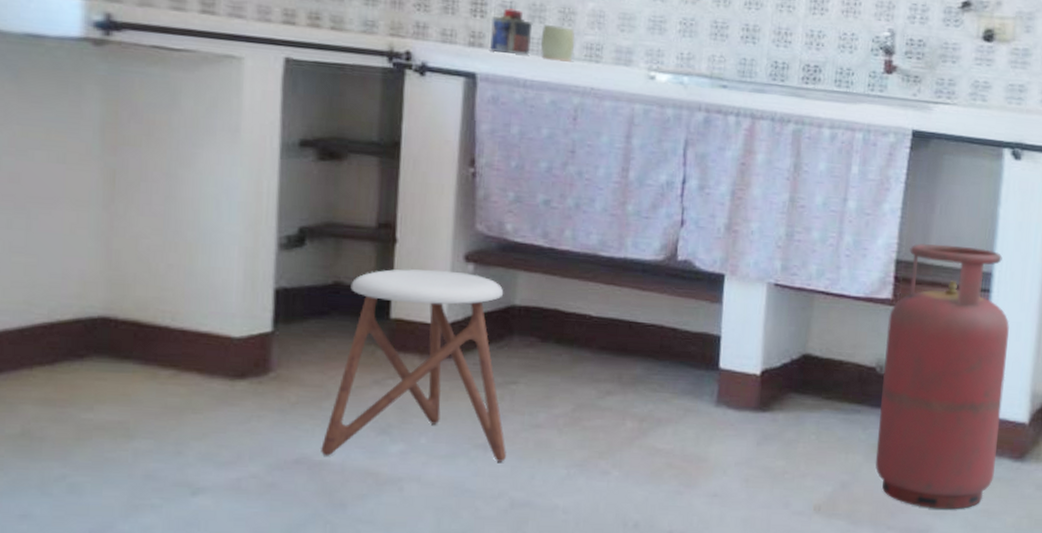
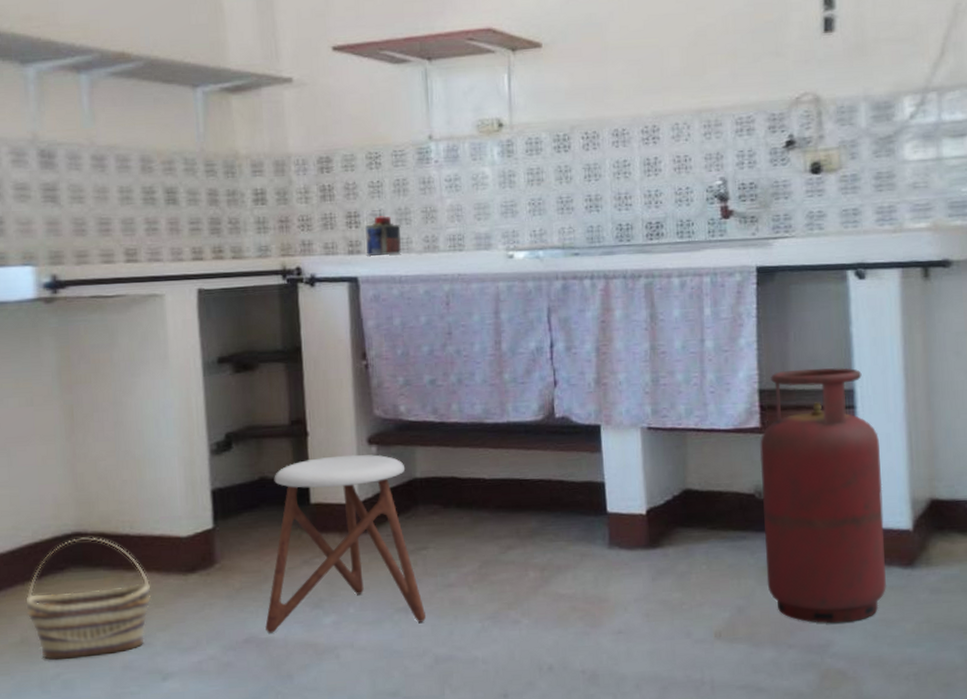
basket: none [31,323,189,460] -> present [25,537,152,660]
mug: present [540,25,575,62] -> none [409,224,440,256]

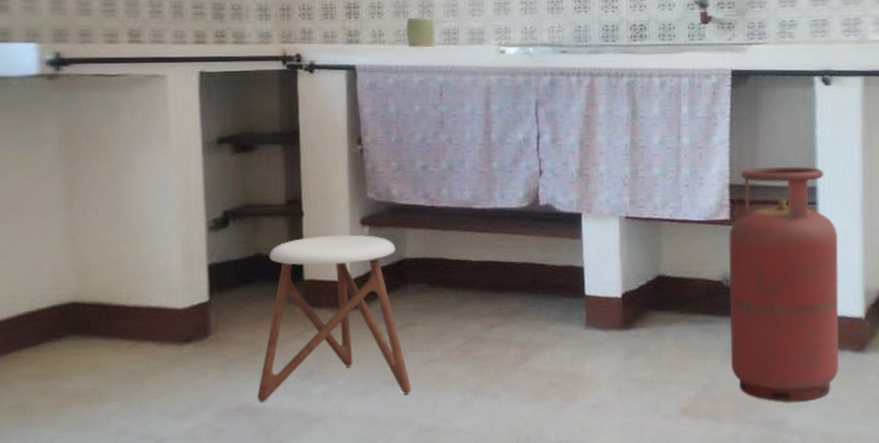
basket: present [25,537,152,660] -> none [22,307,147,424]
canister: present [365,216,401,257] -> none [364,8,399,47]
mug: none [409,224,440,256] -> present [406,18,435,47]

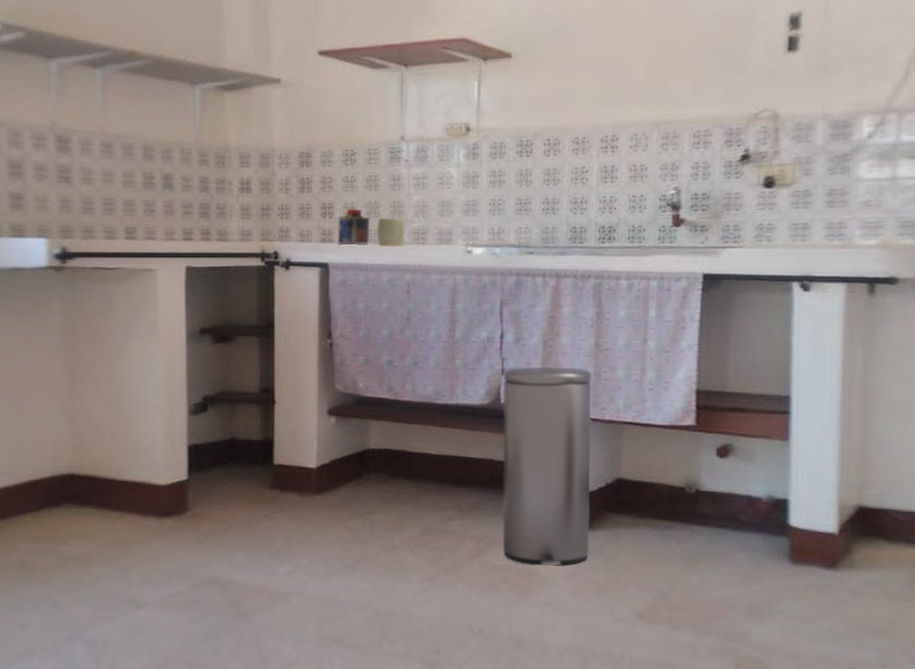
stool: present [257,234,411,402] -> none [228,423,370,579]
canister: none [364,8,399,47] -> present [338,208,370,245]
pedal bin: none [541,166,634,368] -> present [502,367,592,566]
gas cylinder: present [728,166,840,402] -> none [690,373,811,615]

